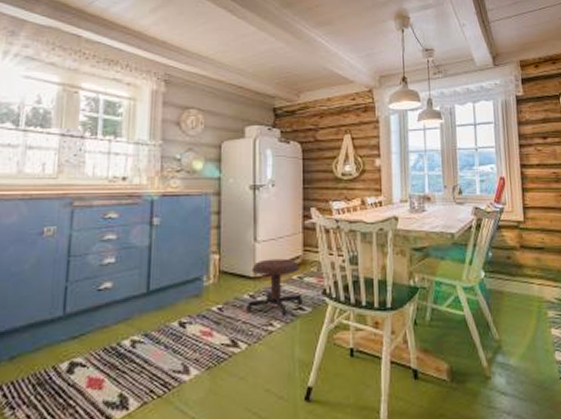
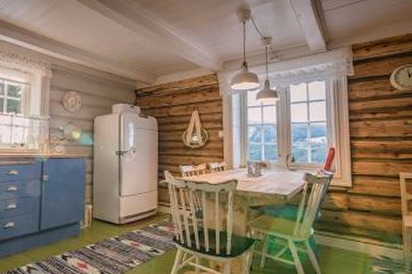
stool: present [245,258,304,317] -> none [111,210,158,257]

